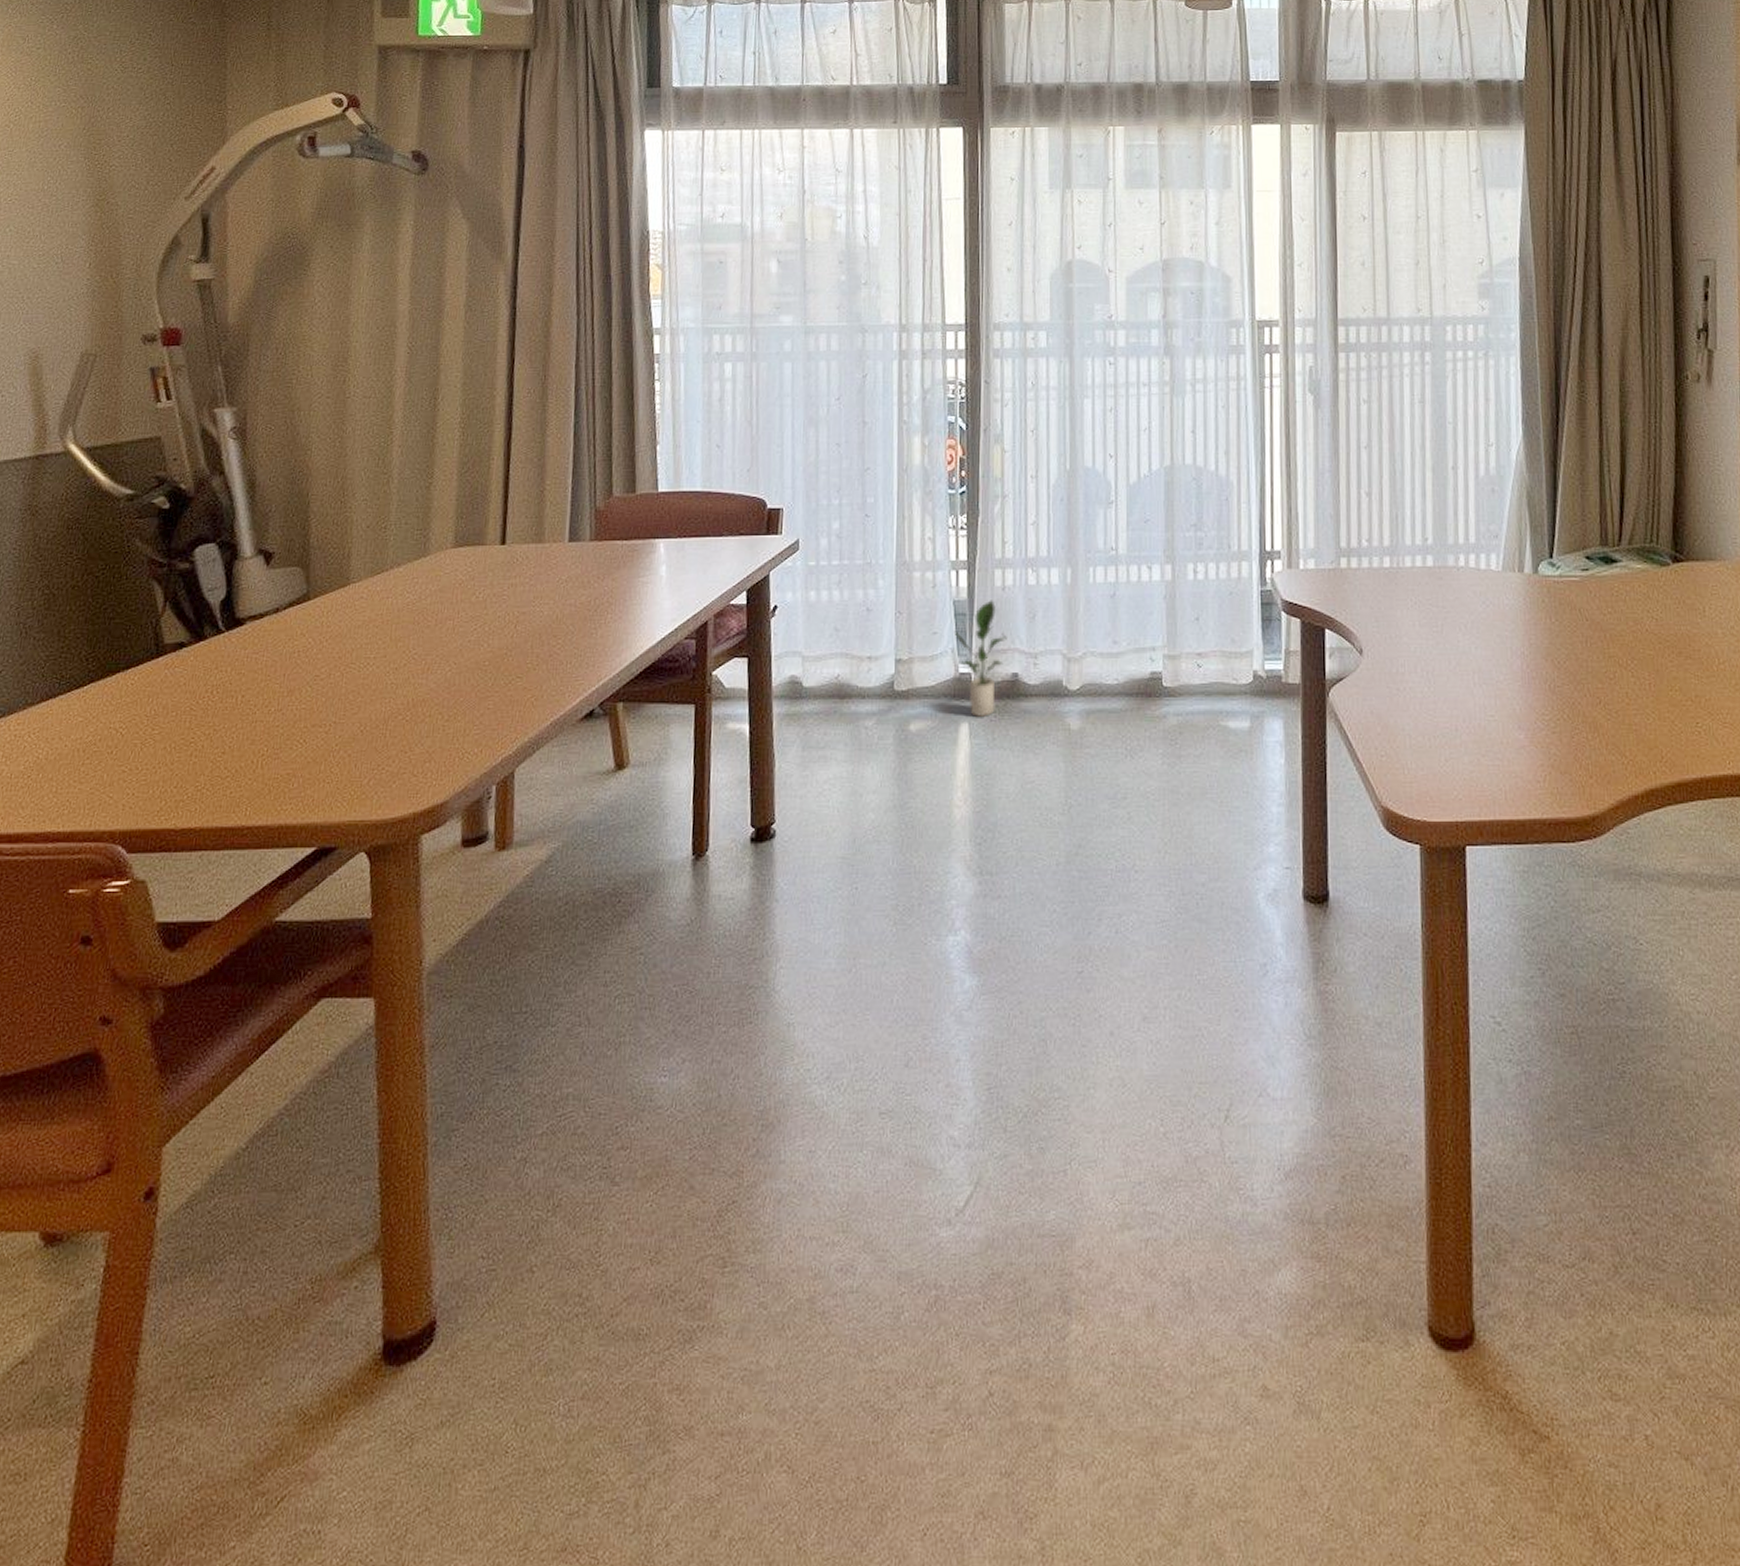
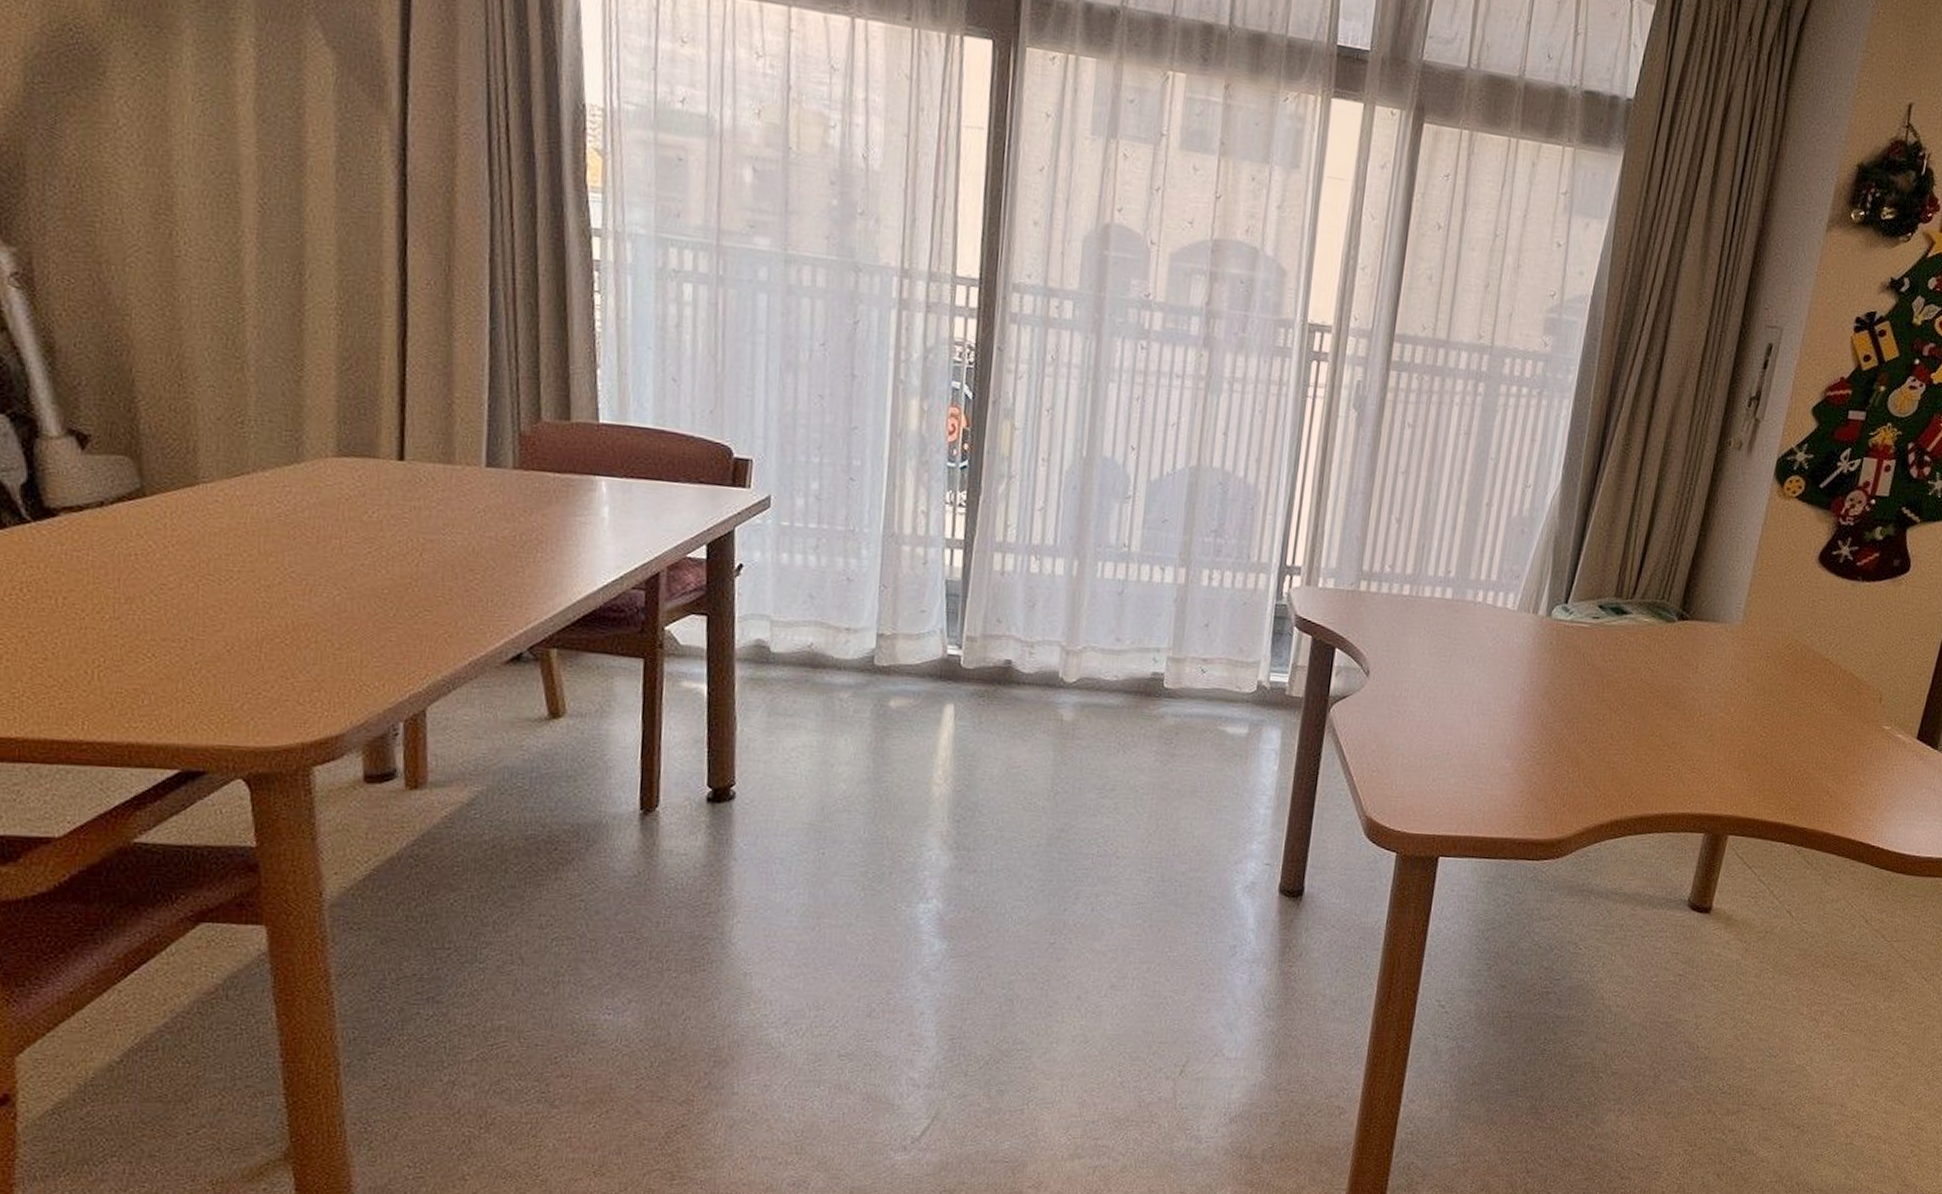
potted plant: present [954,600,1007,718] -> none [944,583,1003,702]

